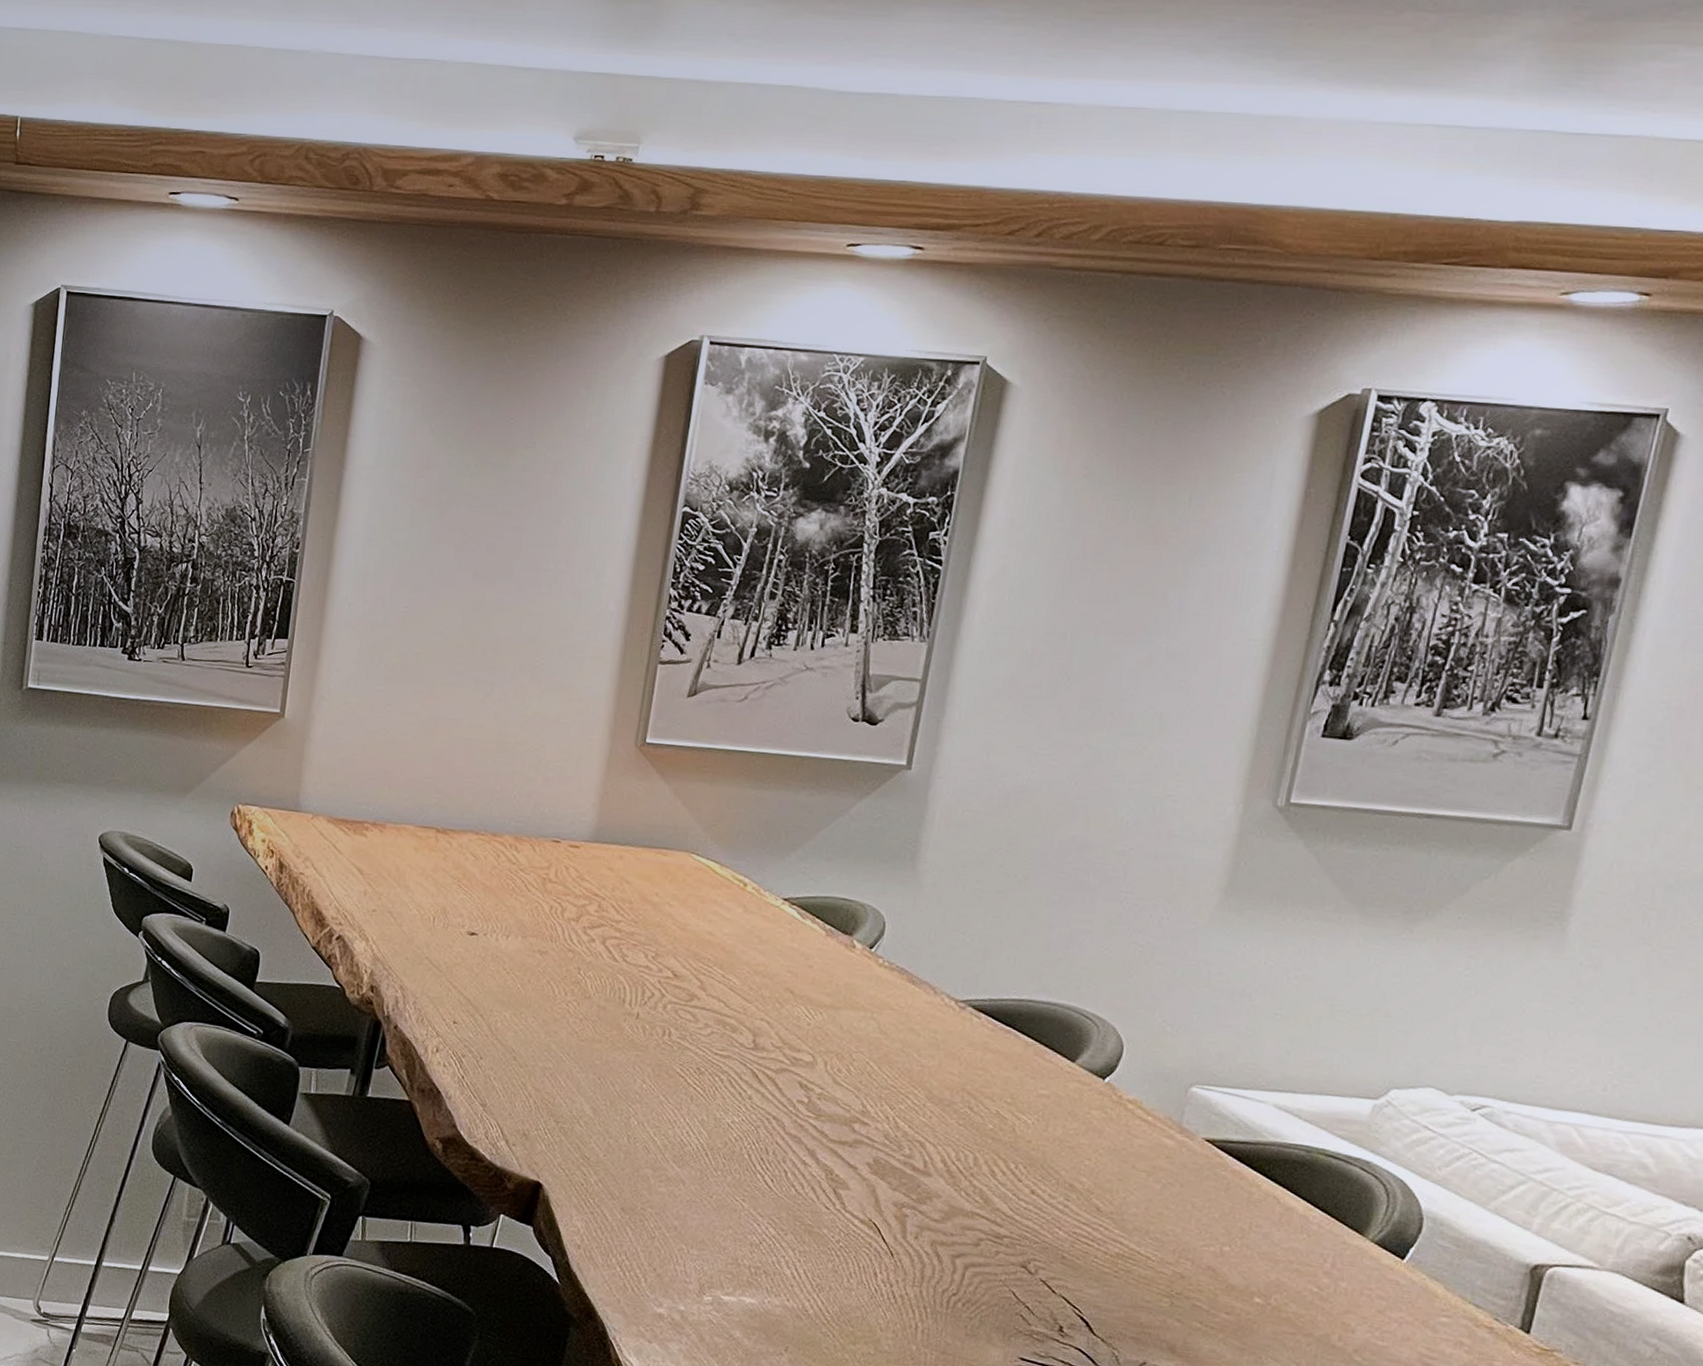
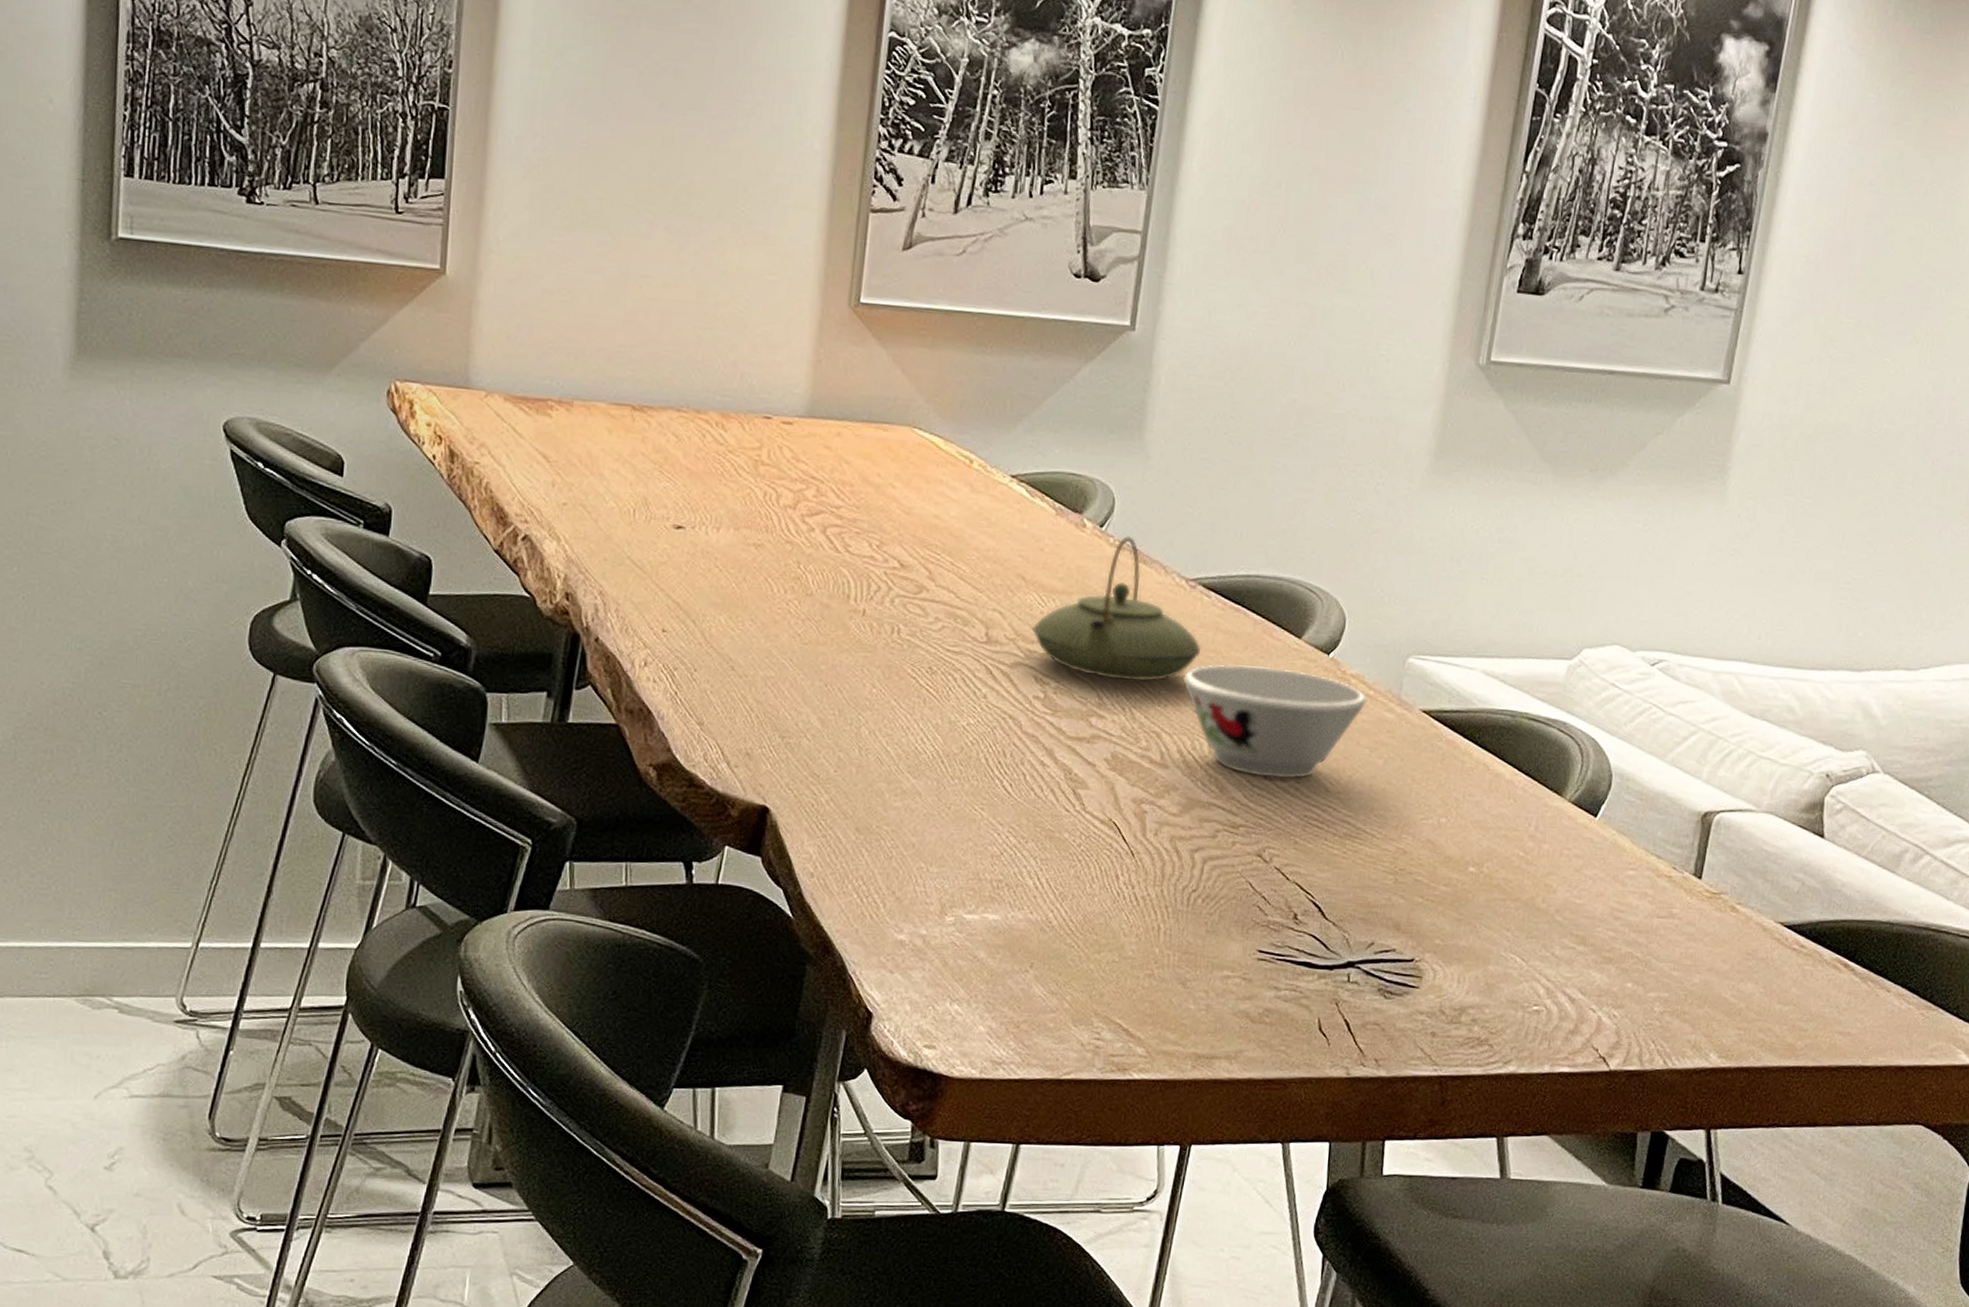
teapot: none [797,958,970,1094] -> present [1031,536,1202,682]
bowl: none [948,1081,1146,1196] -> present [1182,664,1368,778]

